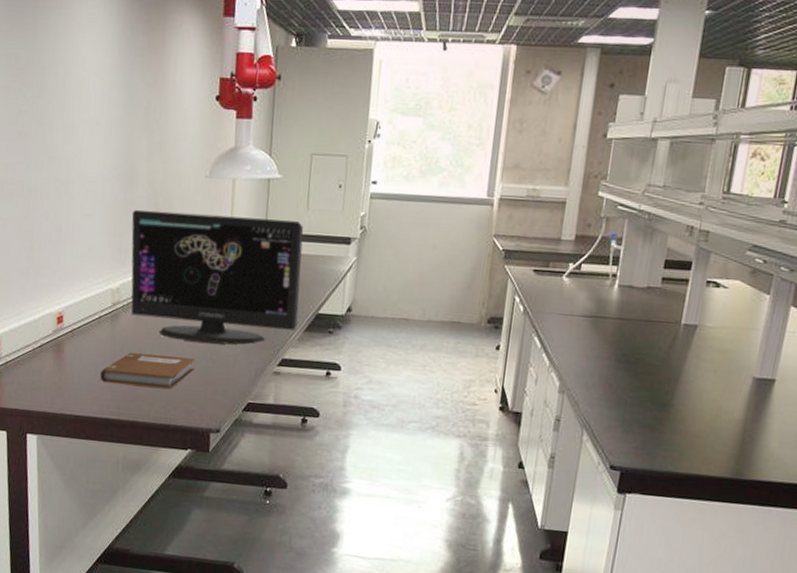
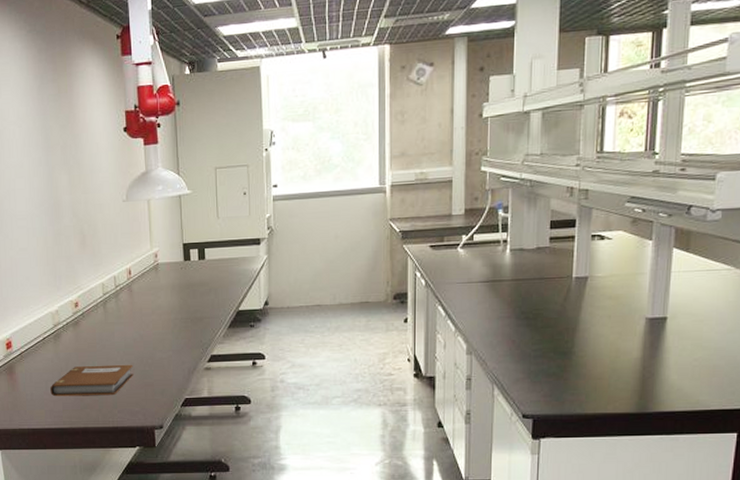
computer monitor: present [131,209,304,345] -> none [61,230,221,350]

